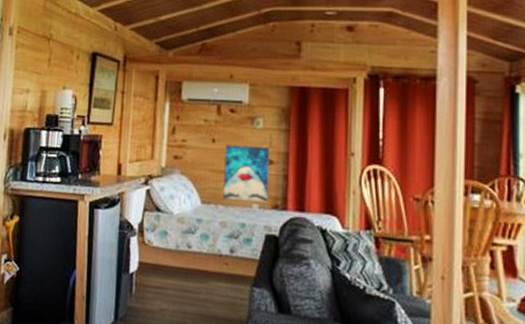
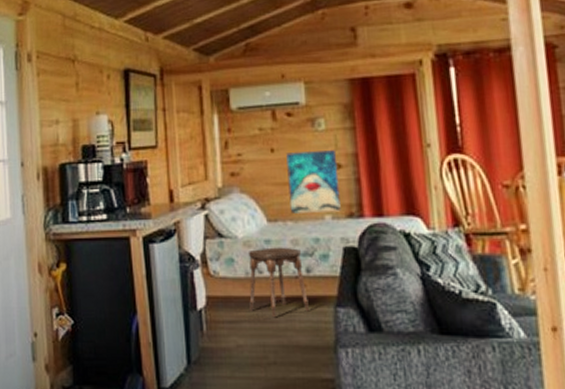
stool: none [176,226,229,289] -> present [249,247,309,318]

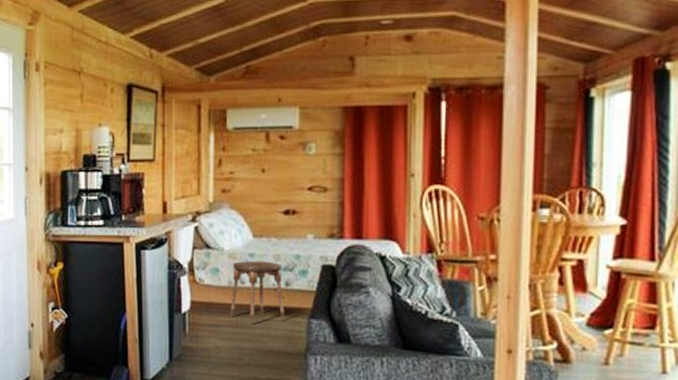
wall art: present [286,150,341,214] -> none [275,173,324,232]

